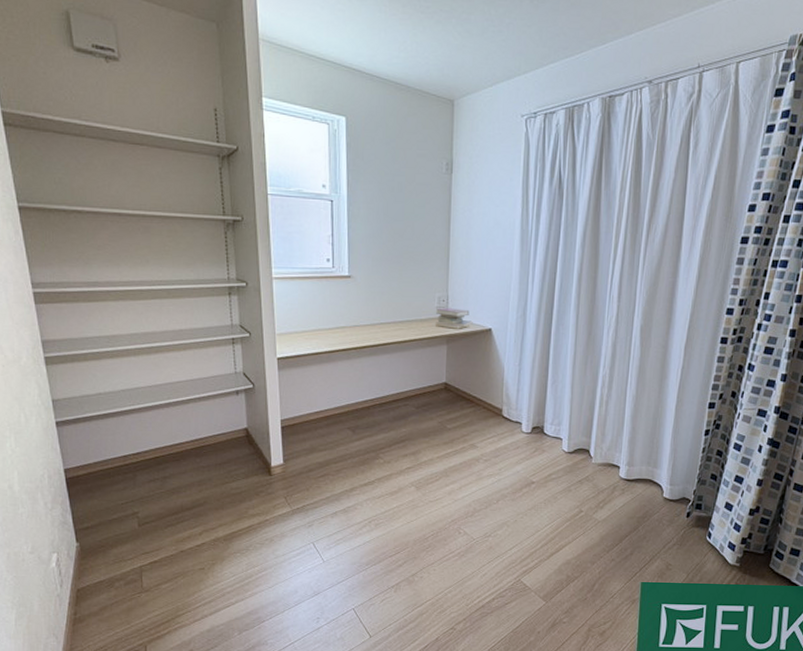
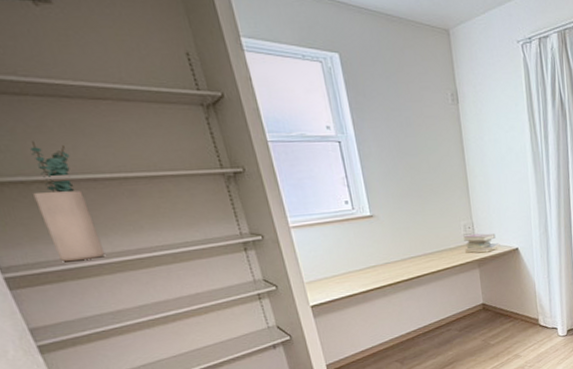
vase: none [71,176,114,286] -> present [30,141,106,262]

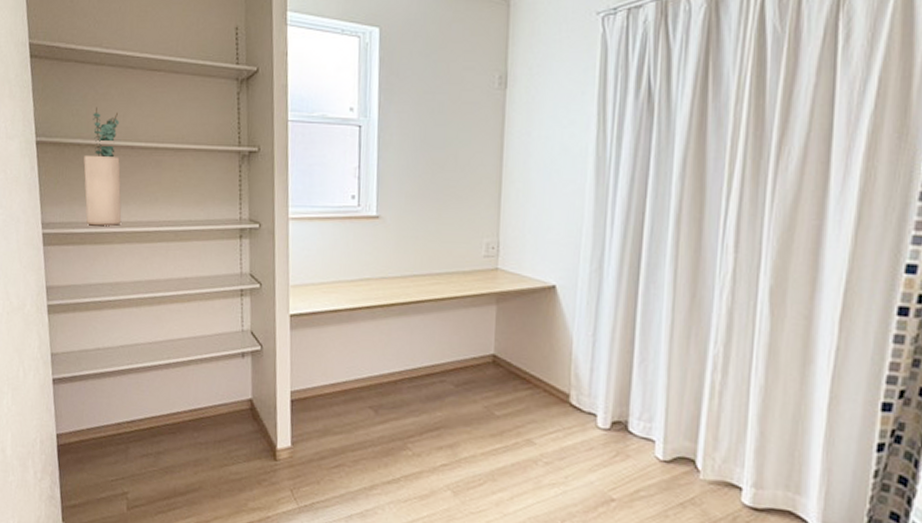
books: present [464,233,500,254] -> none [483,256,531,285]

